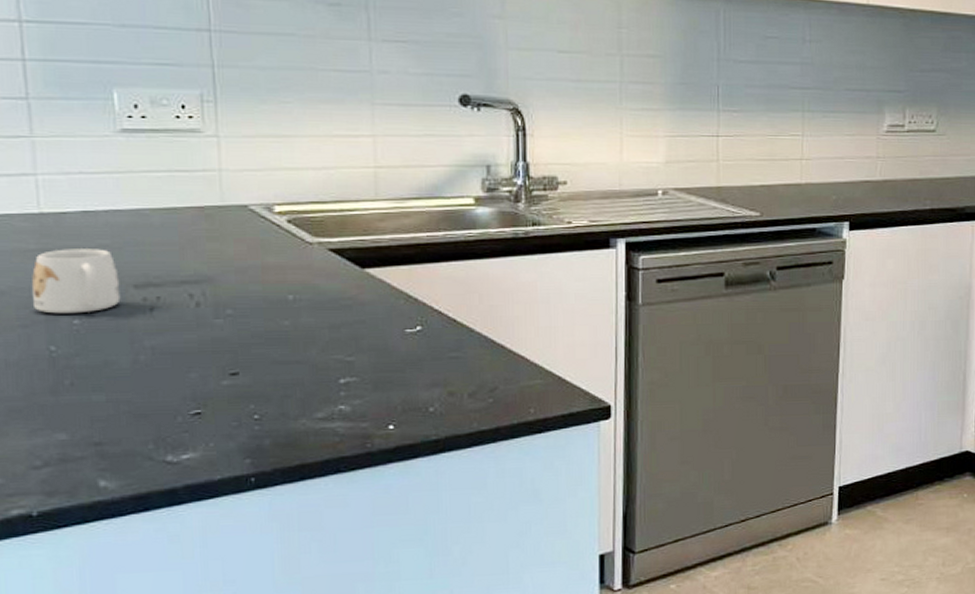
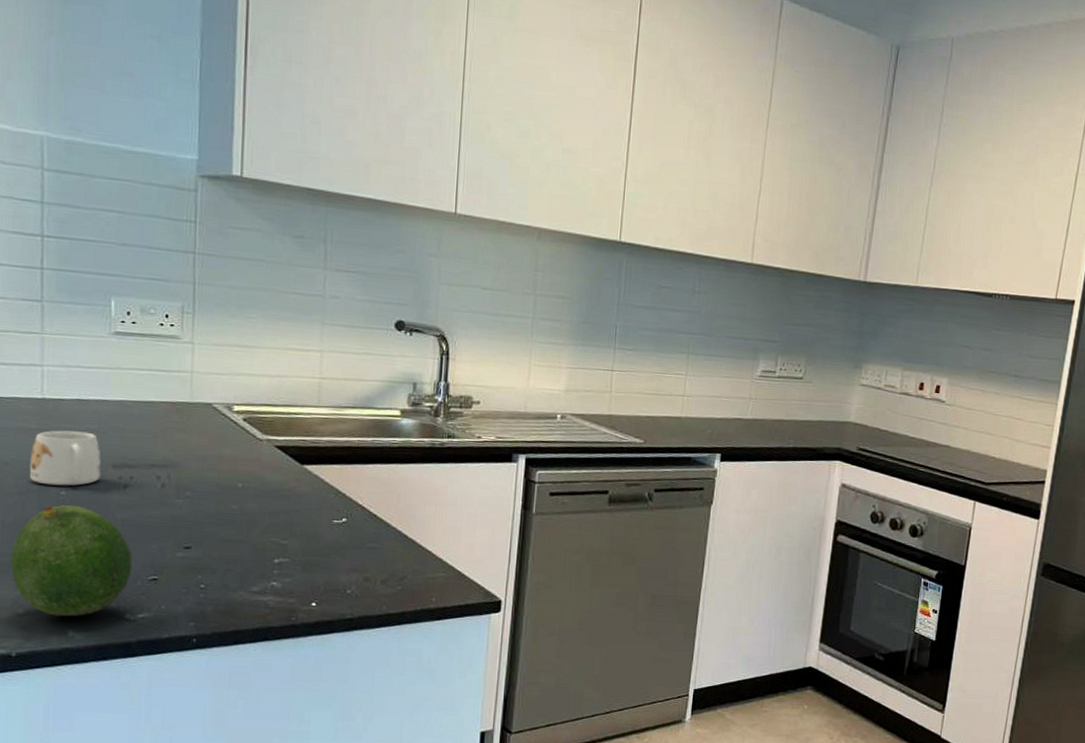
fruit: none [19,336,170,465] -> present [10,505,133,617]

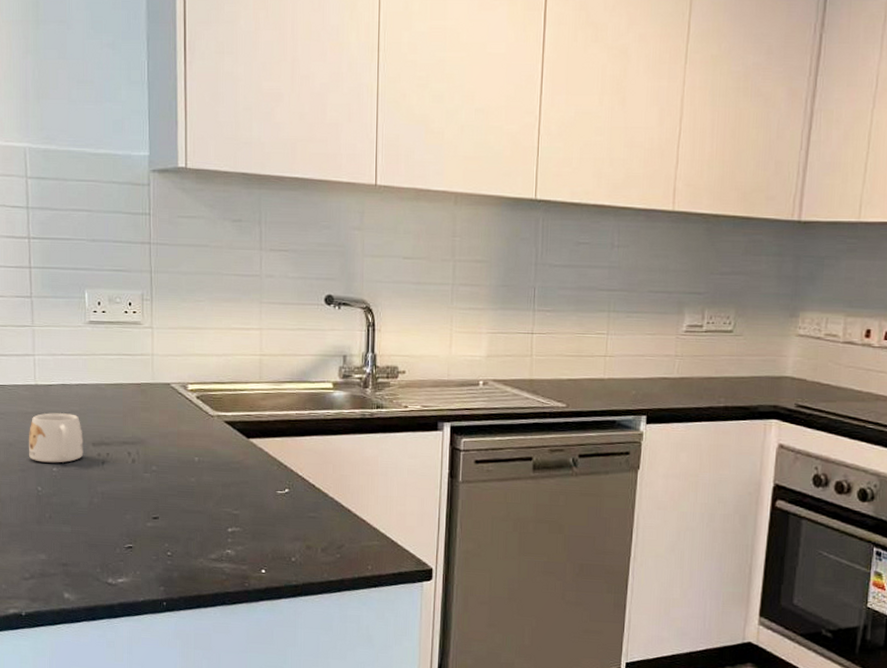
fruit: present [10,505,133,617] -> none [17,480,112,581]

